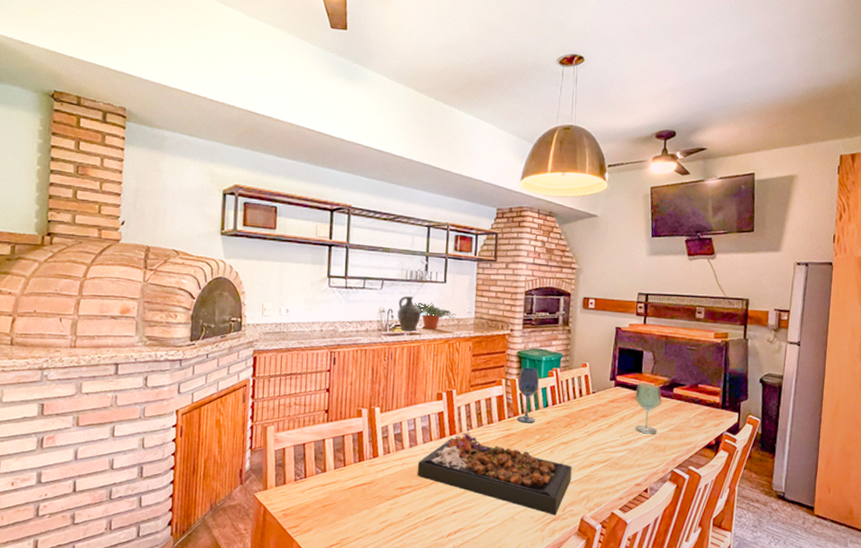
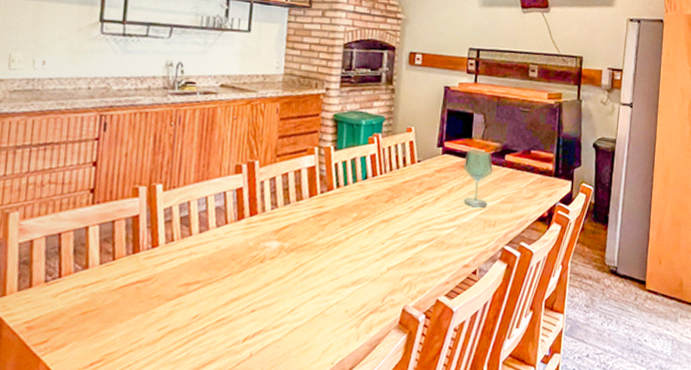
ceramic jug: present [397,296,421,331] -> none [188,46,219,89]
potted plant: present [415,302,456,330] -> none [211,54,262,88]
food platter: present [417,427,572,515] -> none [207,205,393,307]
wineglass: present [517,367,540,423] -> none [331,132,358,199]

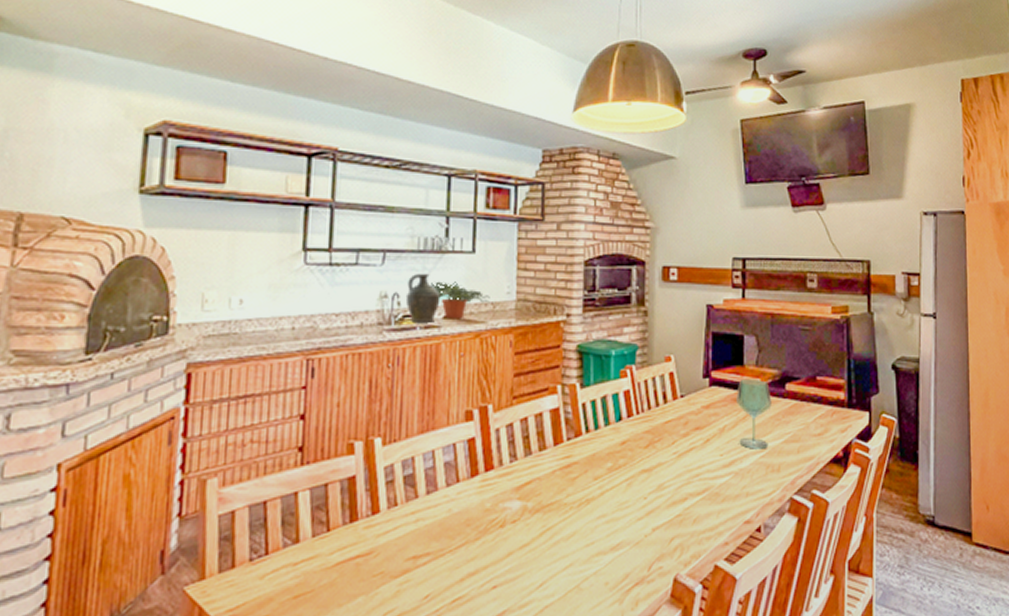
ceramic jug: none [188,46,219,89] -> present [405,273,441,322]
potted plant: none [211,54,262,88] -> present [431,281,490,319]

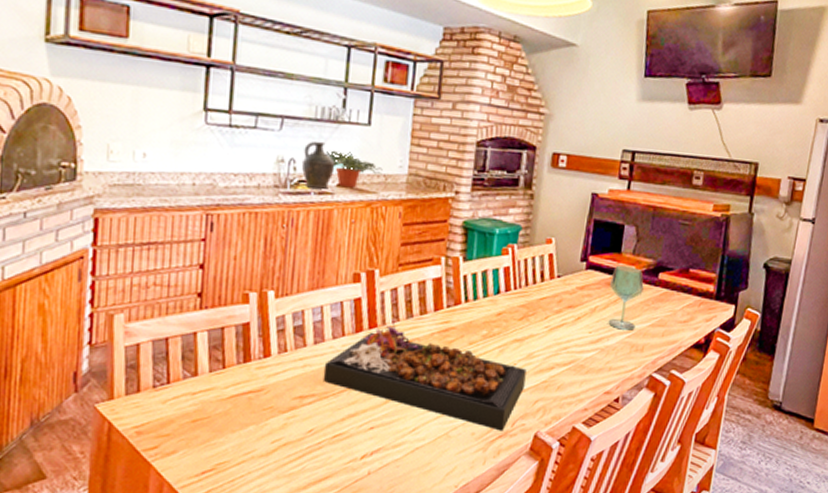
food platter: none [438,457,658,578] -> present [323,318,527,431]

